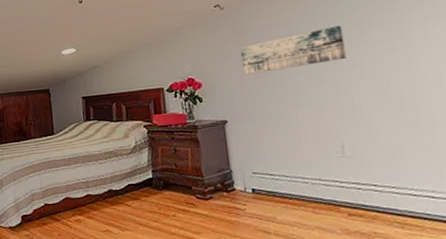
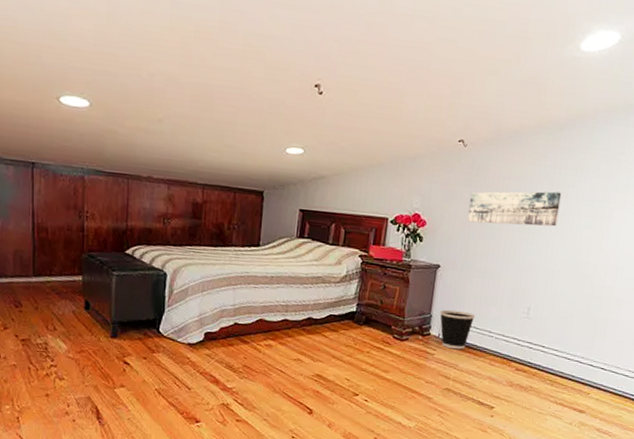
wastebasket: none [240,161,281,202] -> present [440,309,476,350]

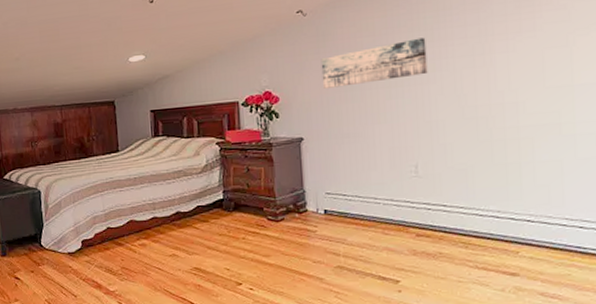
wastebasket: present [440,309,476,350] -> none [313,181,355,223]

